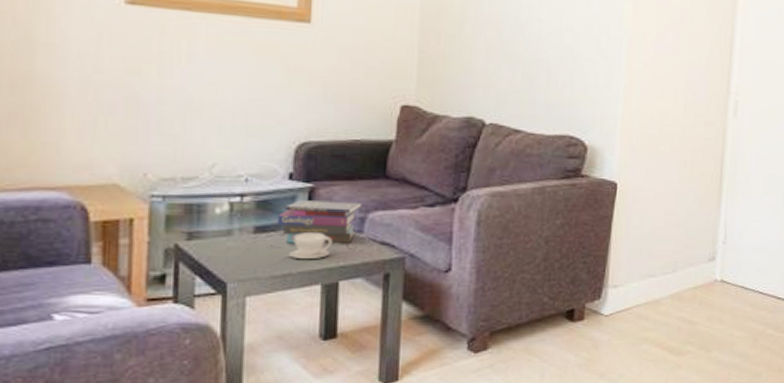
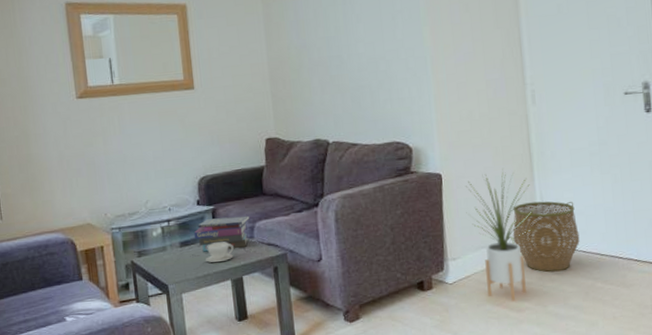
house plant: none [638,186,717,342] -> present [466,169,537,301]
basket: none [686,229,759,313] -> present [513,201,580,272]

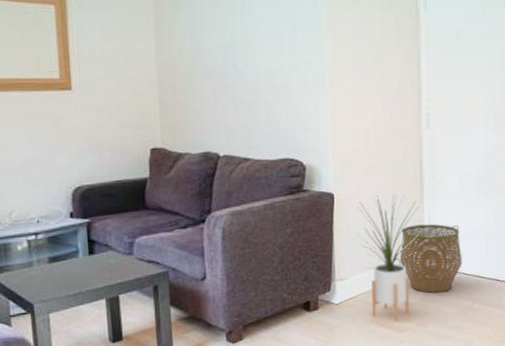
books: present [193,215,250,252] -> none [65,230,129,269]
teacup: present [206,241,234,263] -> none [78,258,110,281]

